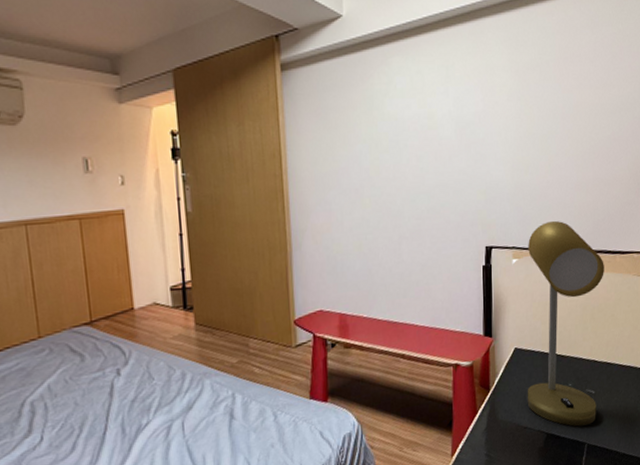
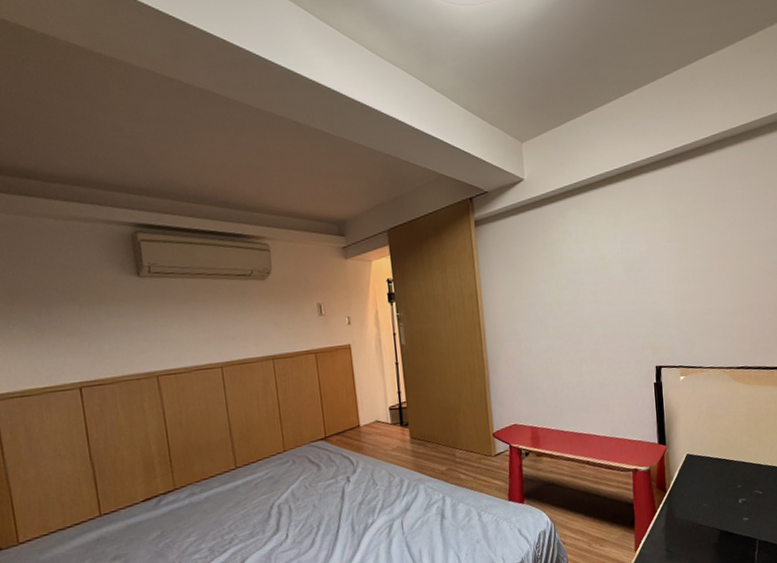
desk lamp: present [527,220,604,427] -> none [693,342,766,524]

